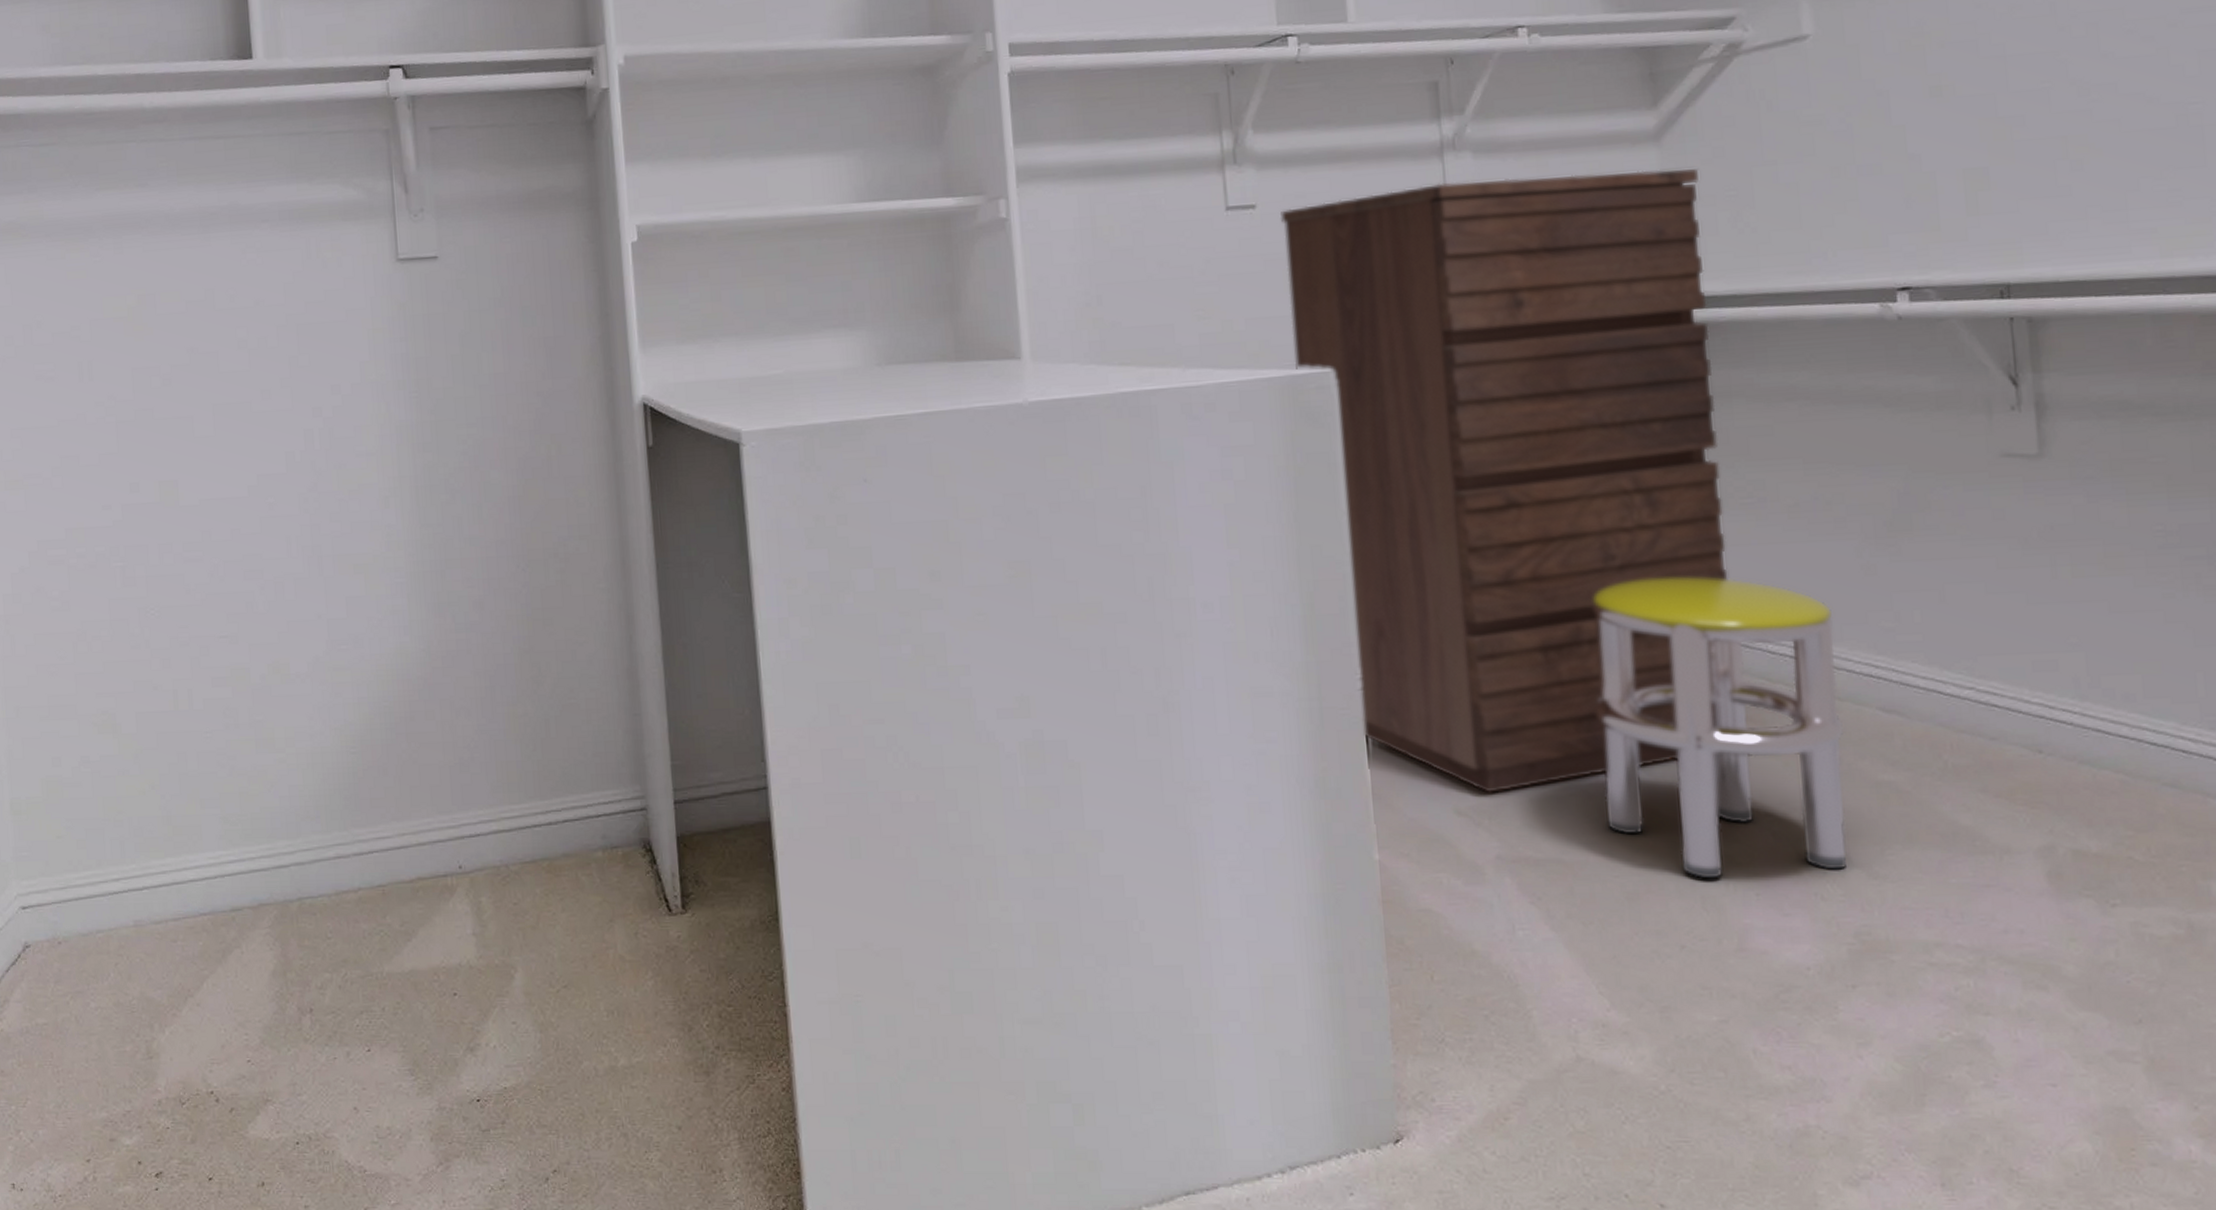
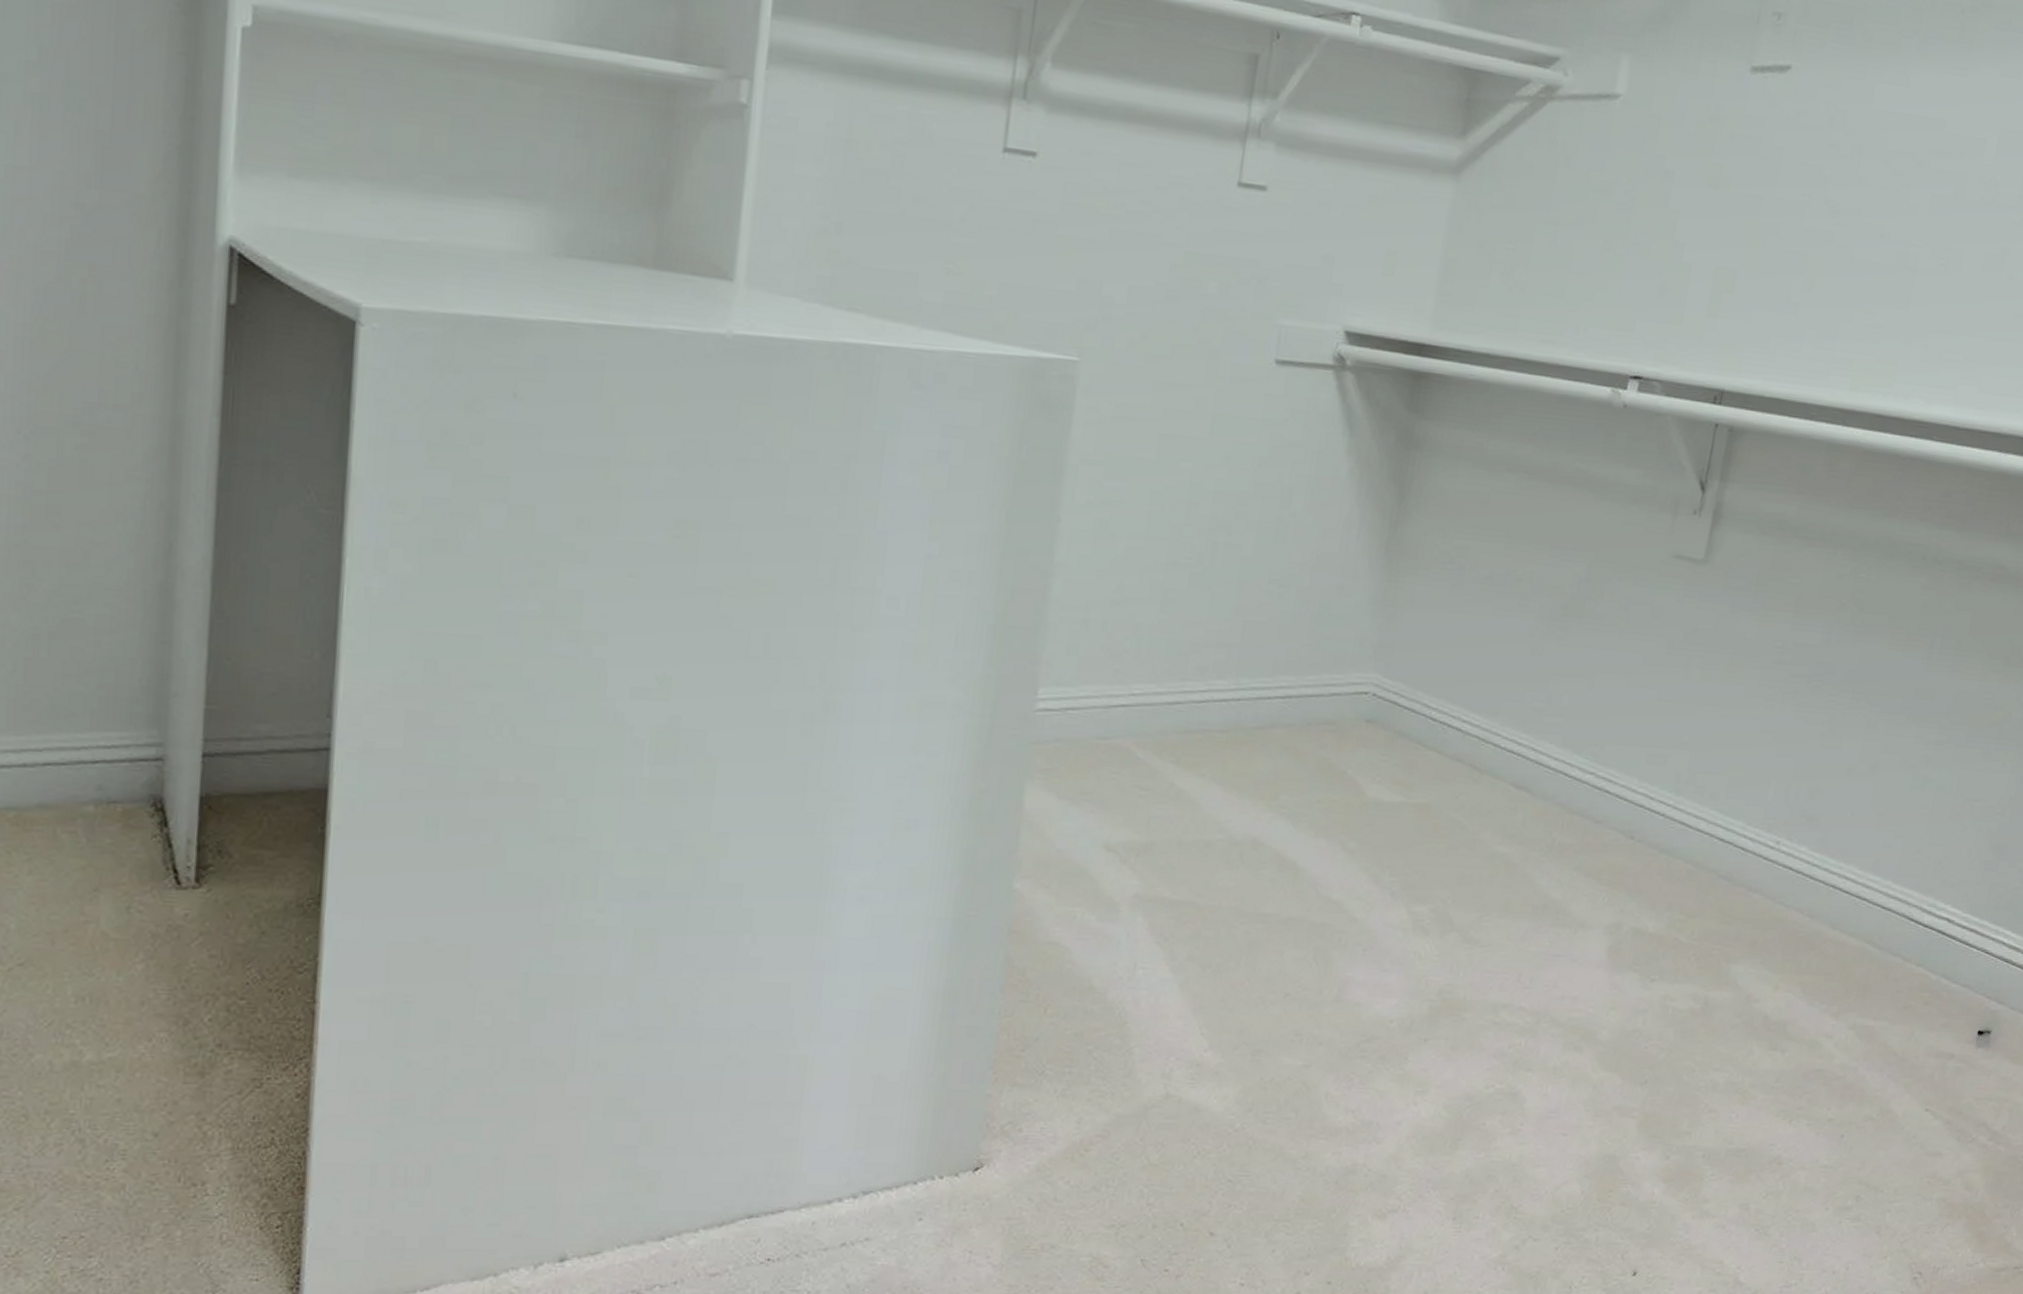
dresser: present [1281,169,1728,794] -> none [1030,165,1488,832]
stool: present [1592,577,1847,879] -> none [1246,631,1495,932]

